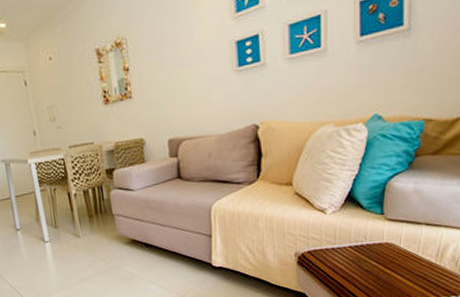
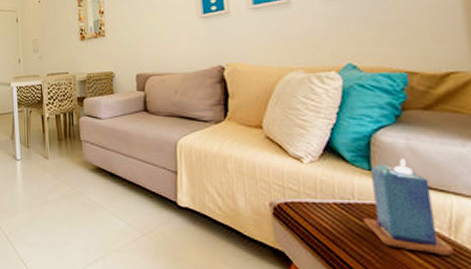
candle: none [372,201,437,278] -> present [364,159,454,256]

